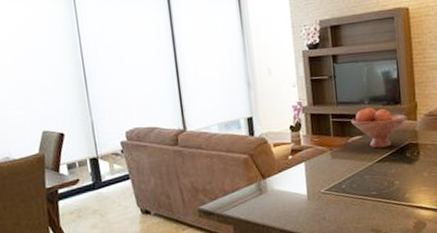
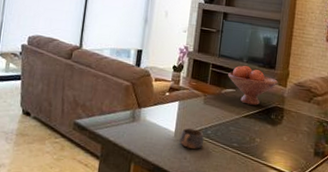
cup: none [313,186,341,208] -> present [179,128,204,149]

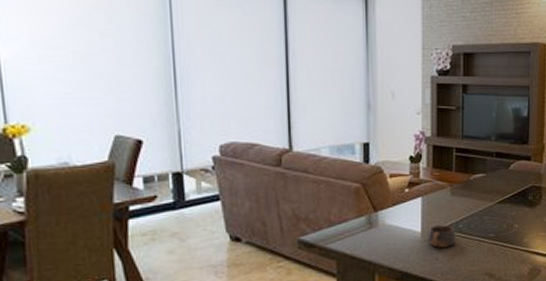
fruit bowl: present [228,65,278,105] -> none [475,144,532,189]

